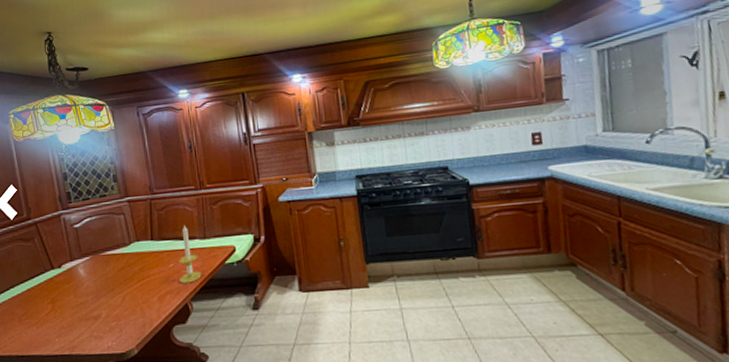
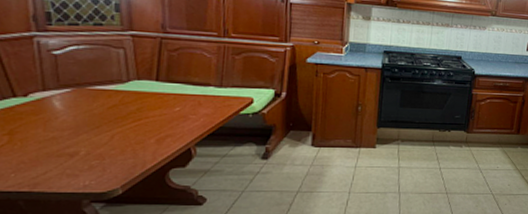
candle: present [178,225,202,284] -> none [184,70,212,129]

